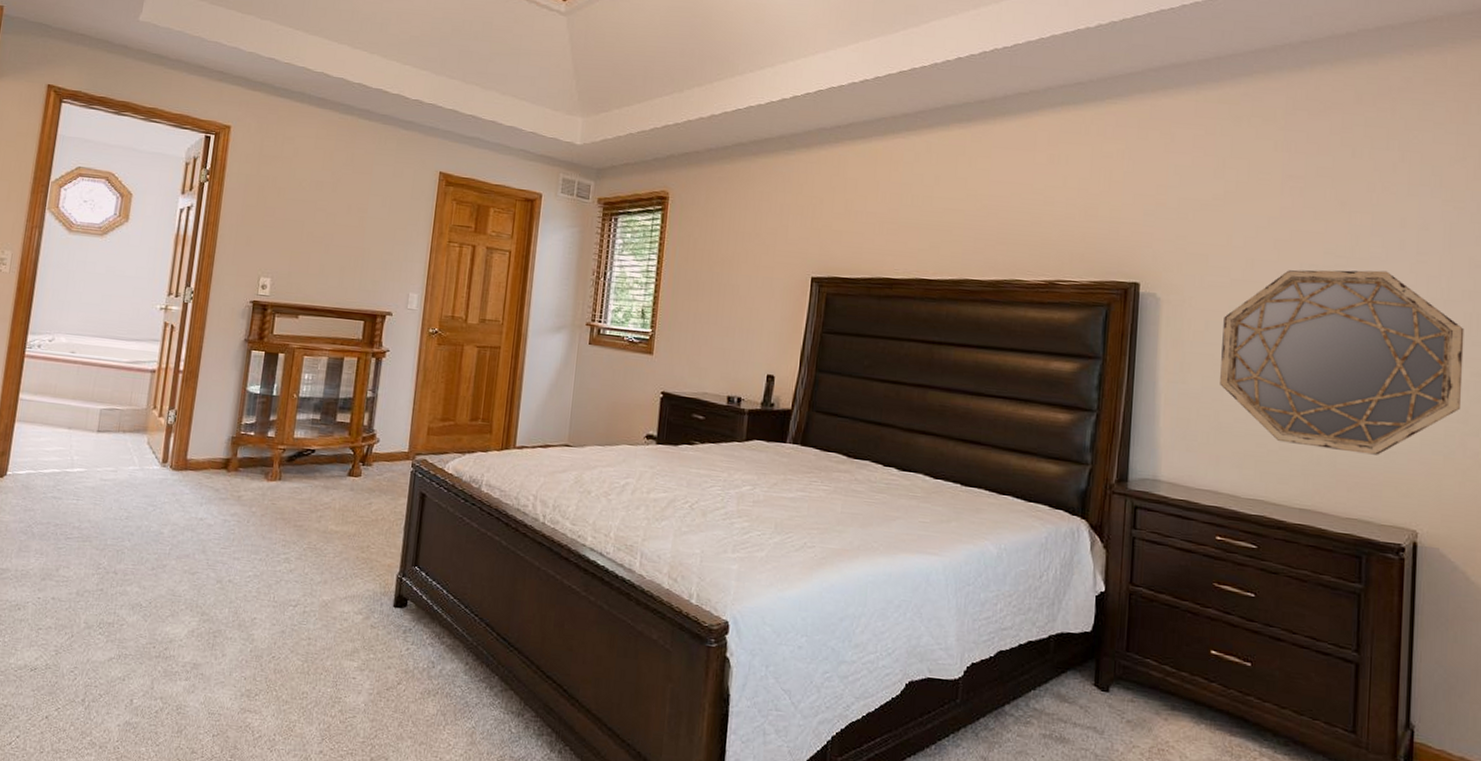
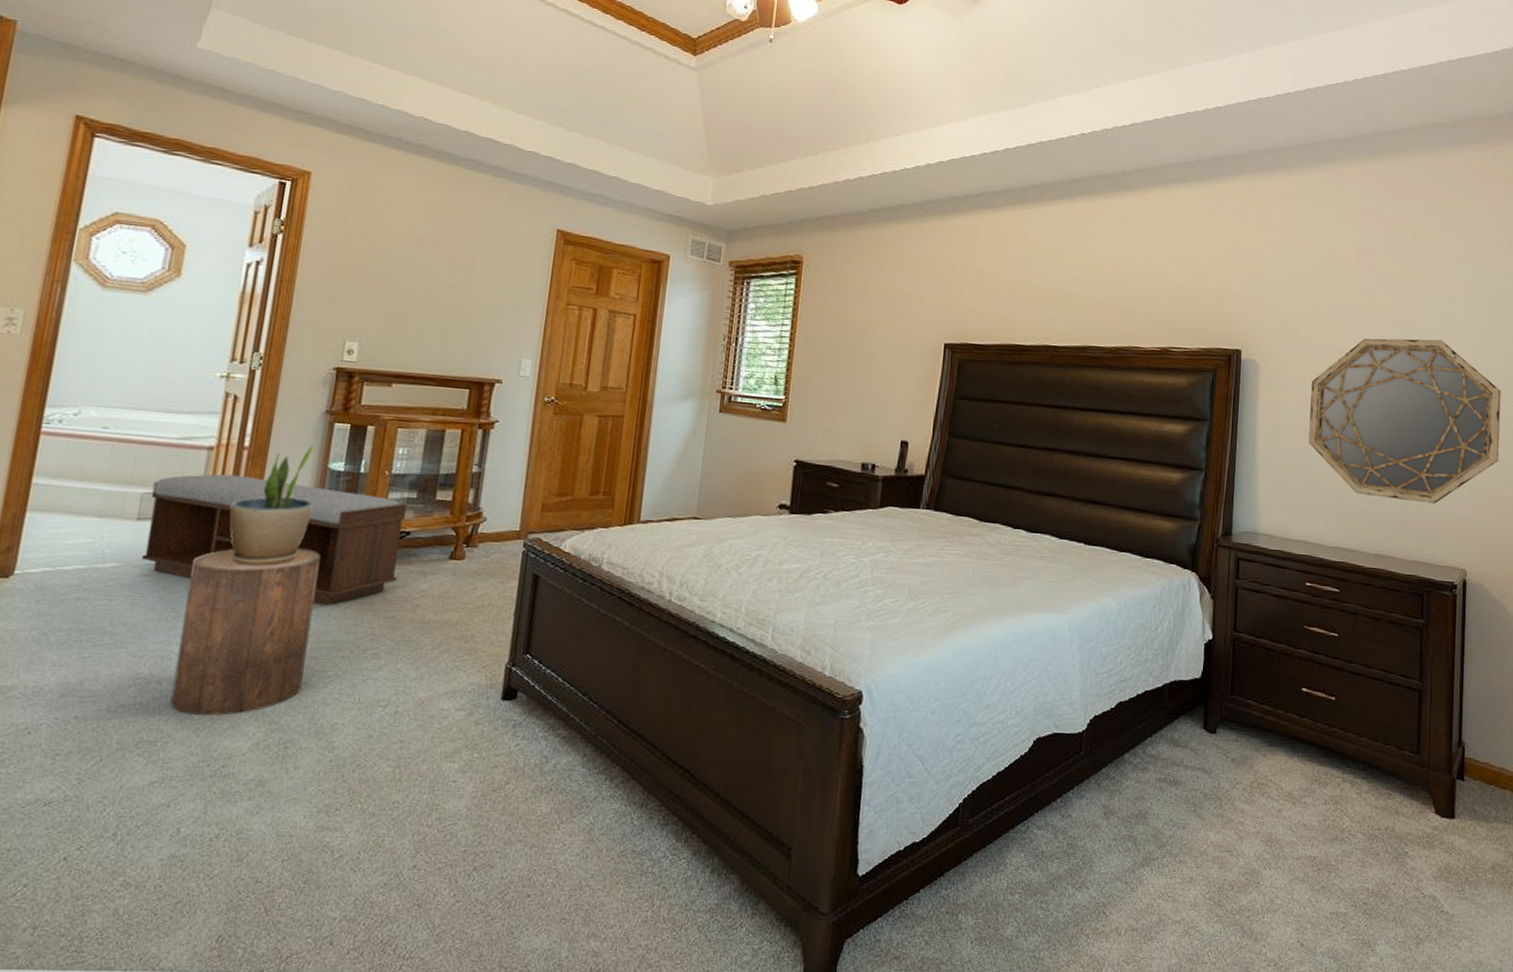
bench: none [100,394,312,513] -> present [141,474,408,605]
stool: none [124,460,242,605] -> present [170,548,321,716]
potted plant: none [168,367,238,476] -> present [229,442,318,567]

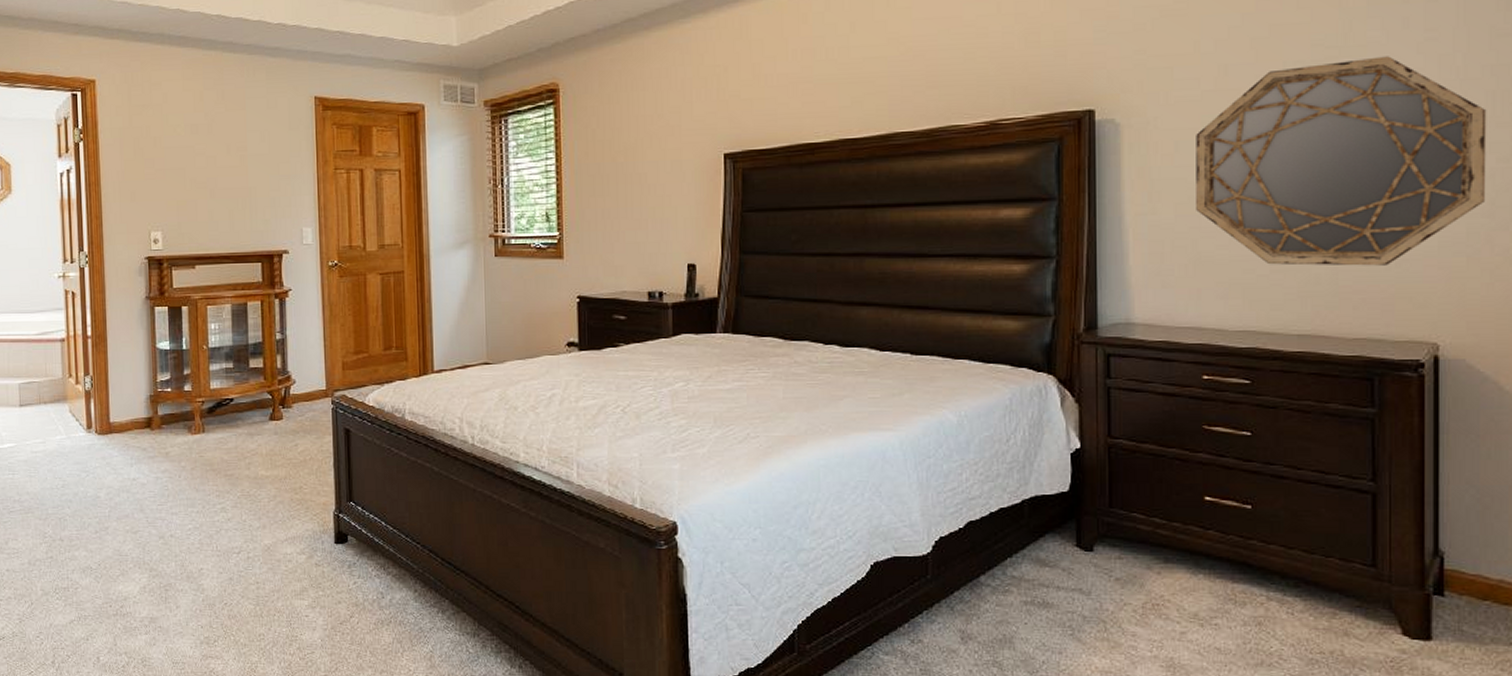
bench: present [141,474,408,605] -> none [26,361,229,468]
stool: present [170,548,321,716] -> none [67,420,169,566]
potted plant: present [229,442,318,567] -> none [87,326,151,438]

